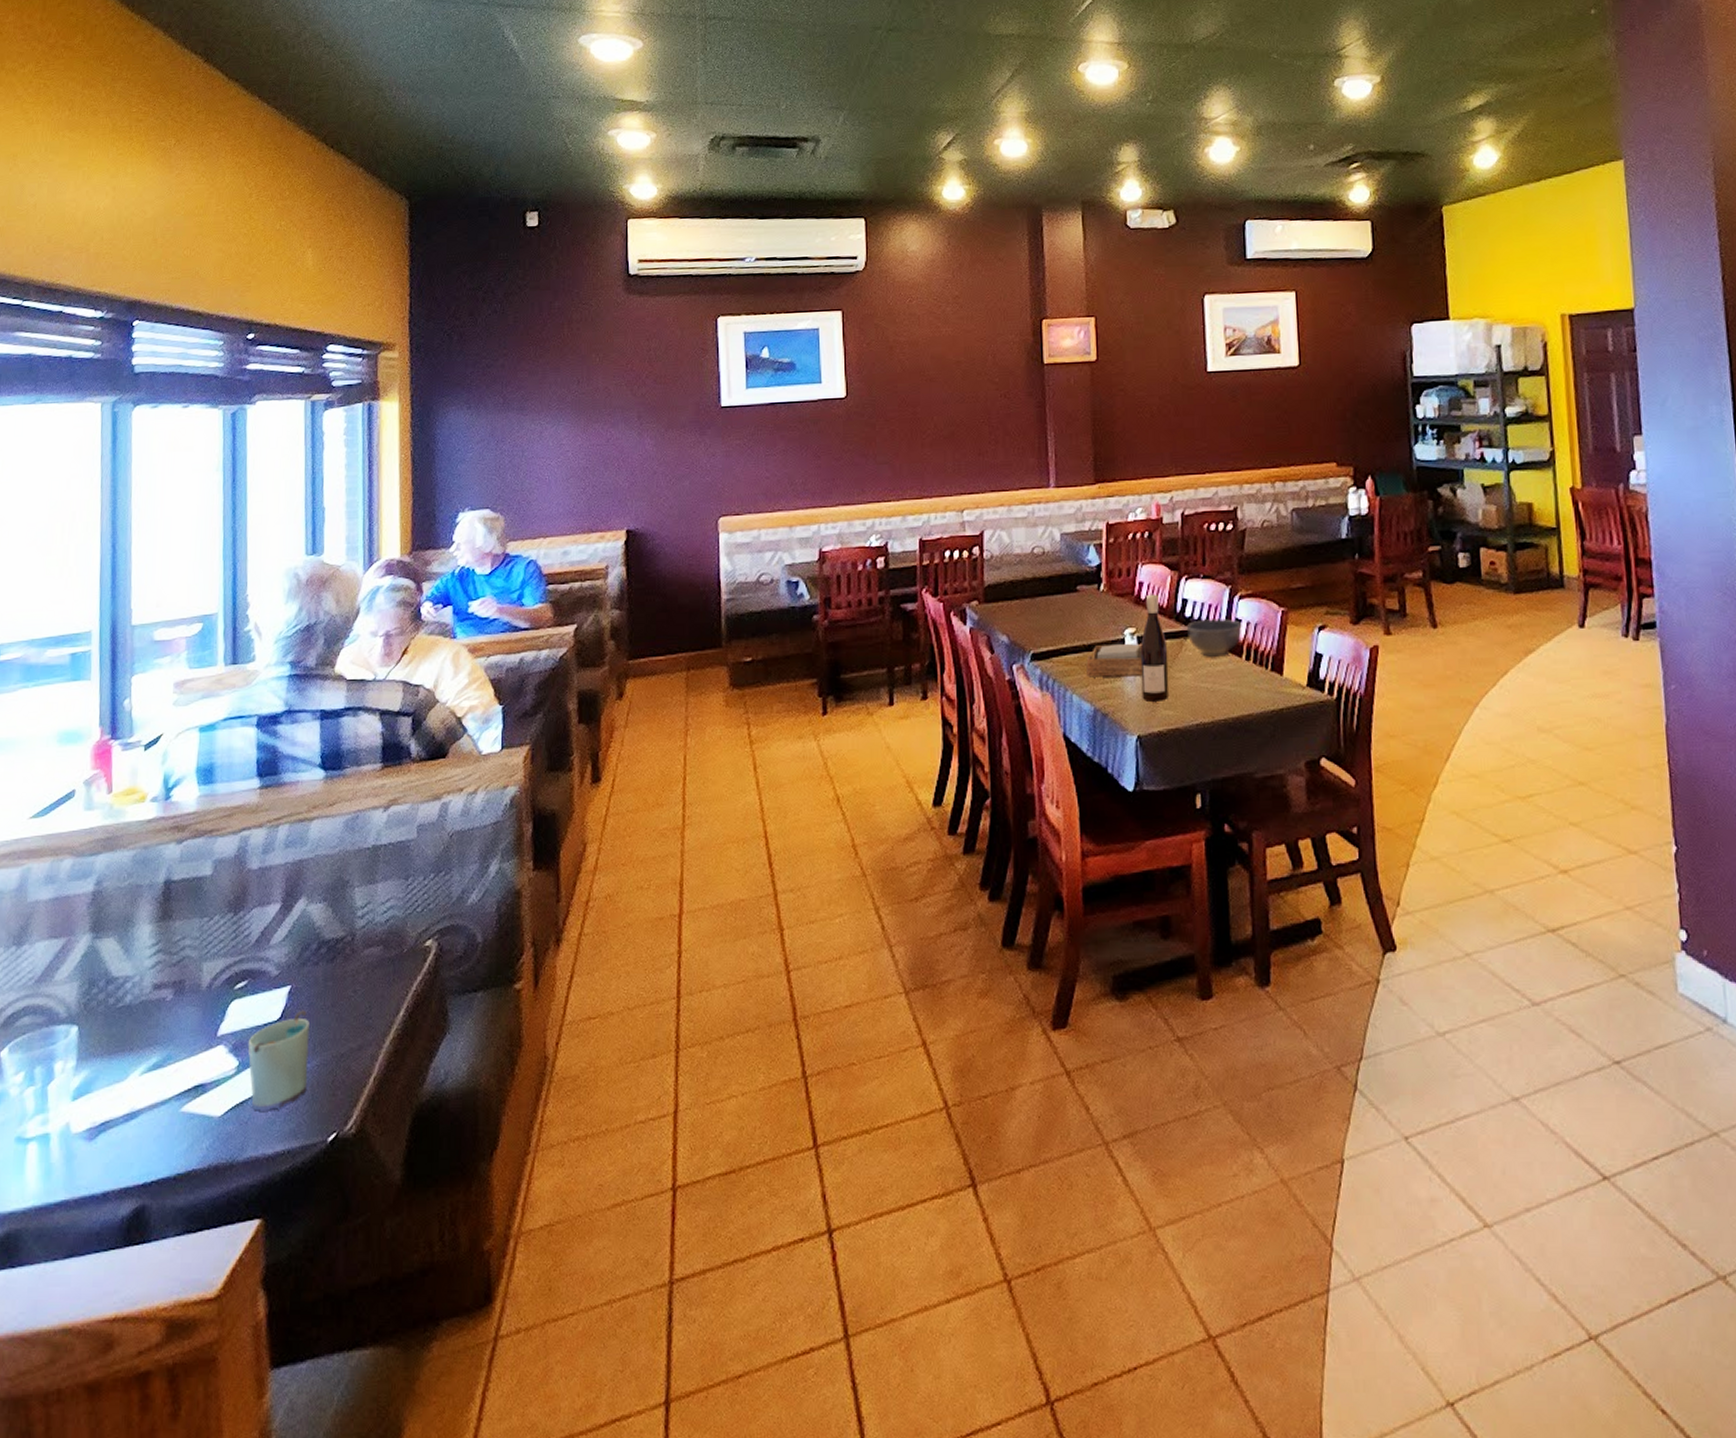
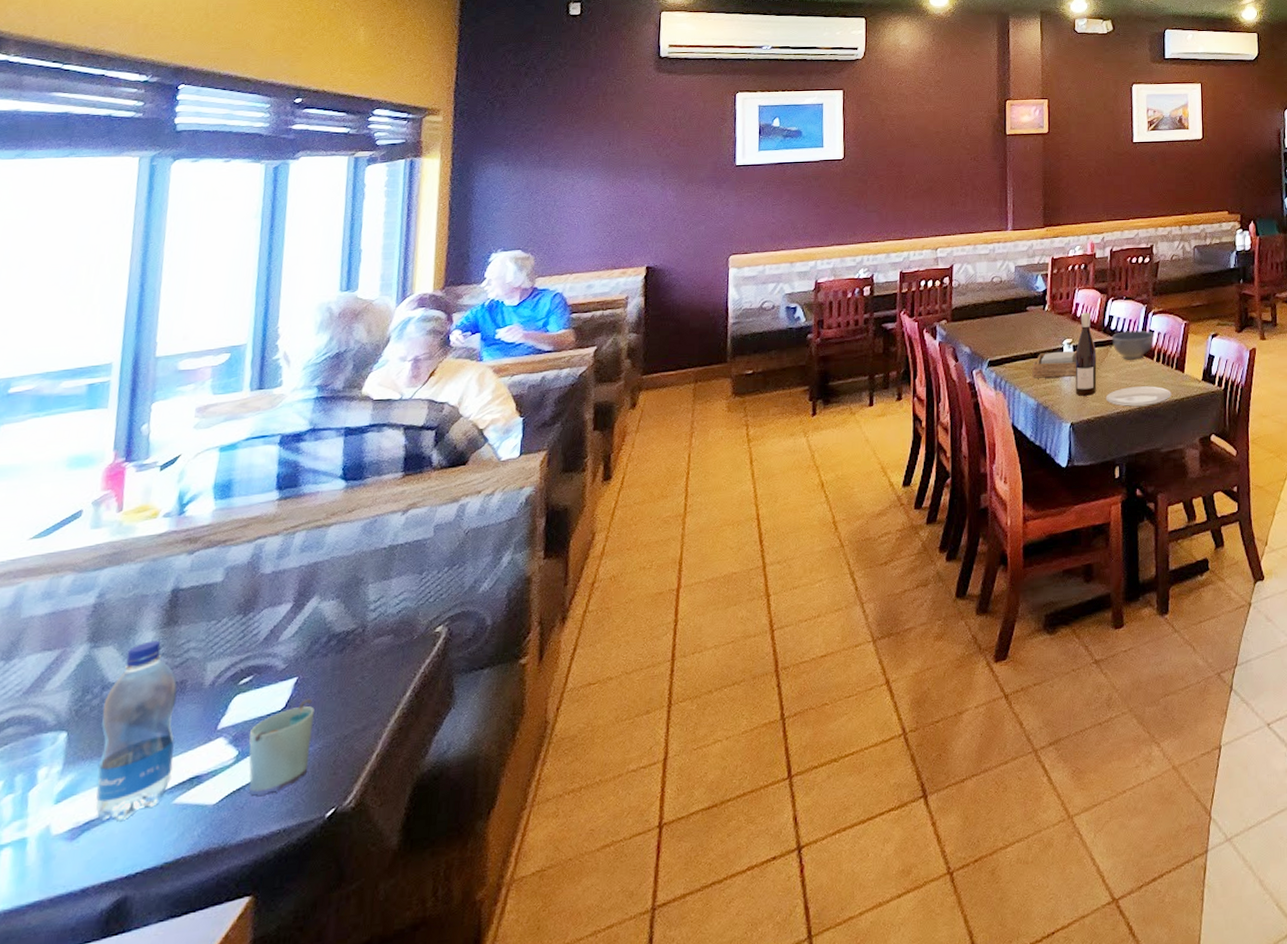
bottle: none [108,935,178,1126] -> present [95,640,178,822]
plate: none [1180,691,1267,718] -> present [1105,386,1172,407]

